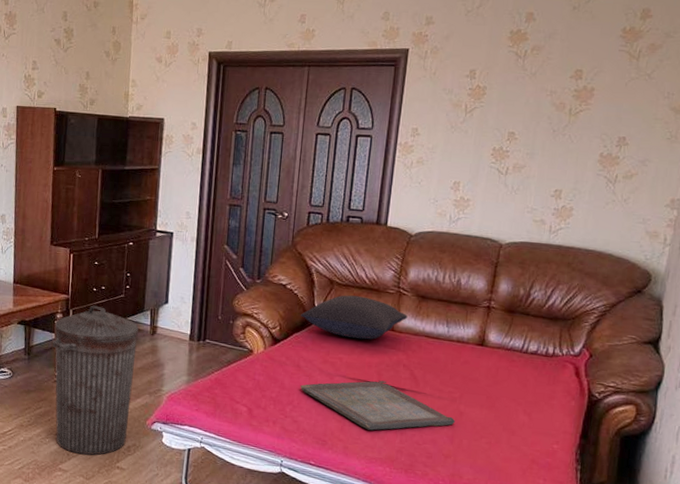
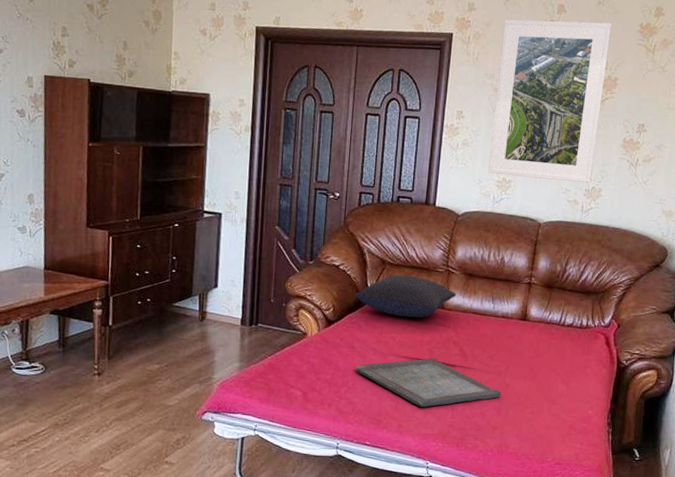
trash can: present [52,305,139,455] -> none [91,291,186,452]
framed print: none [445,28,589,201] -> present [488,19,612,183]

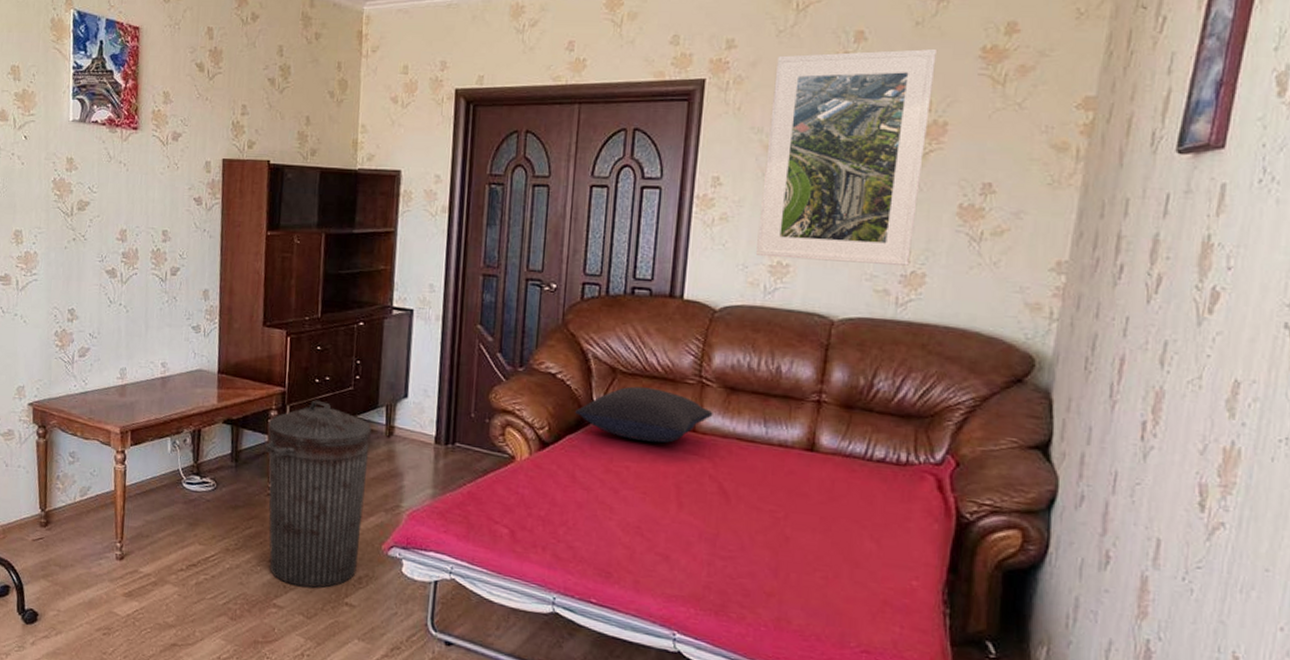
trash can: none [91,291,186,452] -> present [265,400,371,588]
serving tray: present [354,357,502,407] -> none [576,495,779,560]

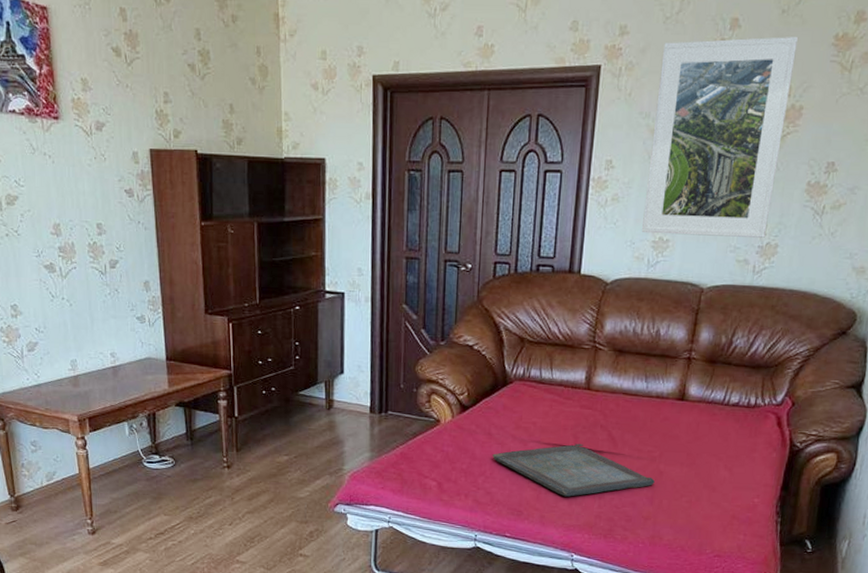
trash can: present [265,400,371,588] -> none [218,380,313,544]
pillow: present [575,386,713,443] -> none [490,353,604,401]
serving tray: none [576,495,779,560] -> present [492,443,655,497]

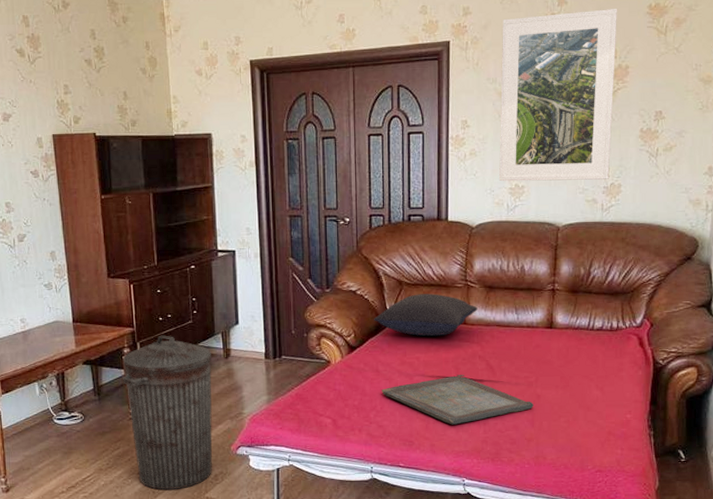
trash can: none [218,380,313,544] -> present [122,335,213,491]
pillow: none [490,353,604,401] -> present [374,294,478,337]

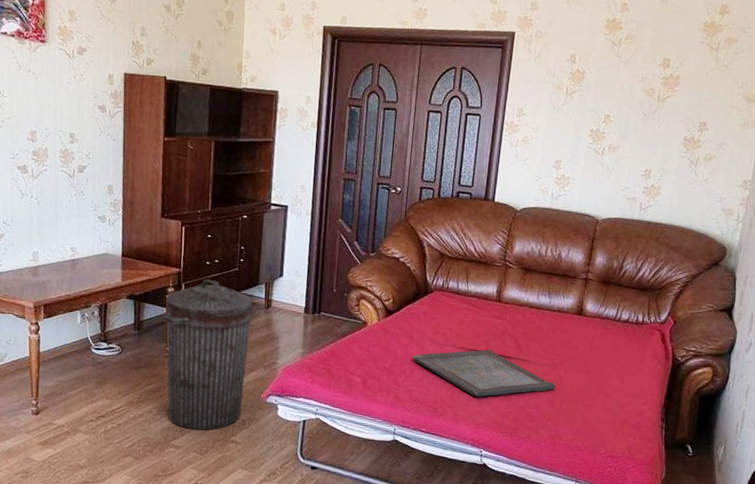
pillow: present [374,294,478,337] -> none [413,268,513,311]
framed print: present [499,8,618,182] -> none [547,17,676,180]

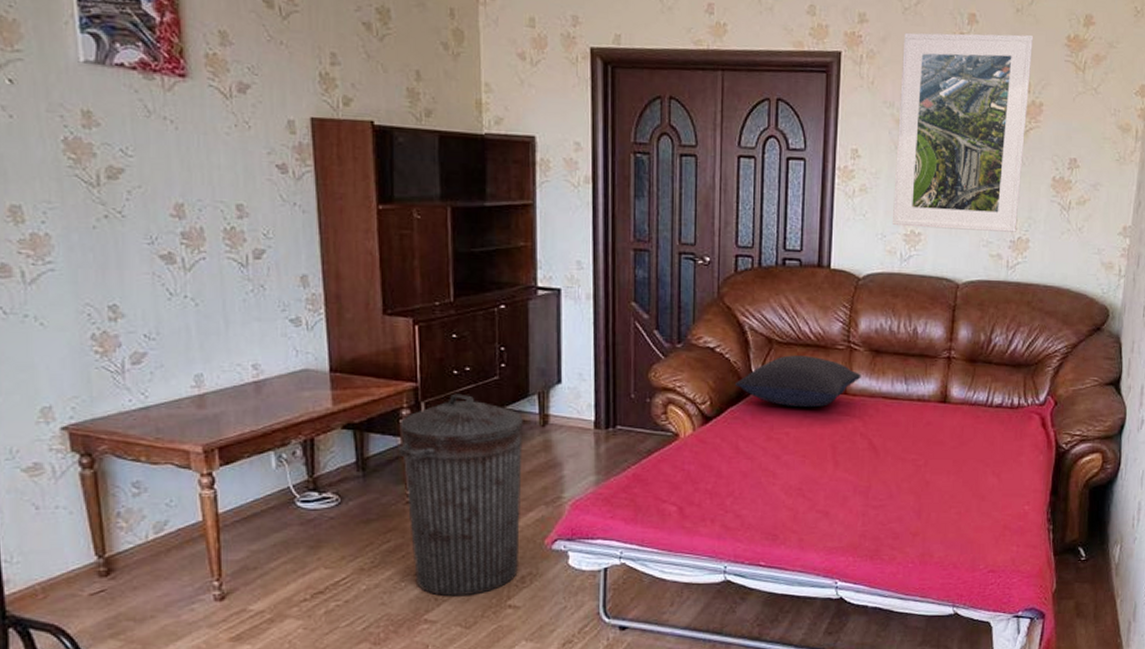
serving tray: present [412,349,556,397] -> none [741,454,921,515]
pillow: none [413,268,513,311] -> present [736,355,861,408]
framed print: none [547,17,676,180] -> present [893,32,1034,232]

